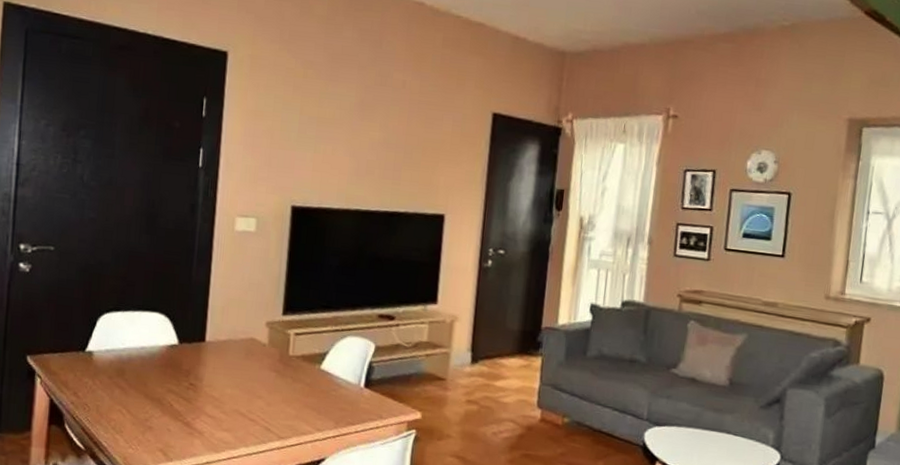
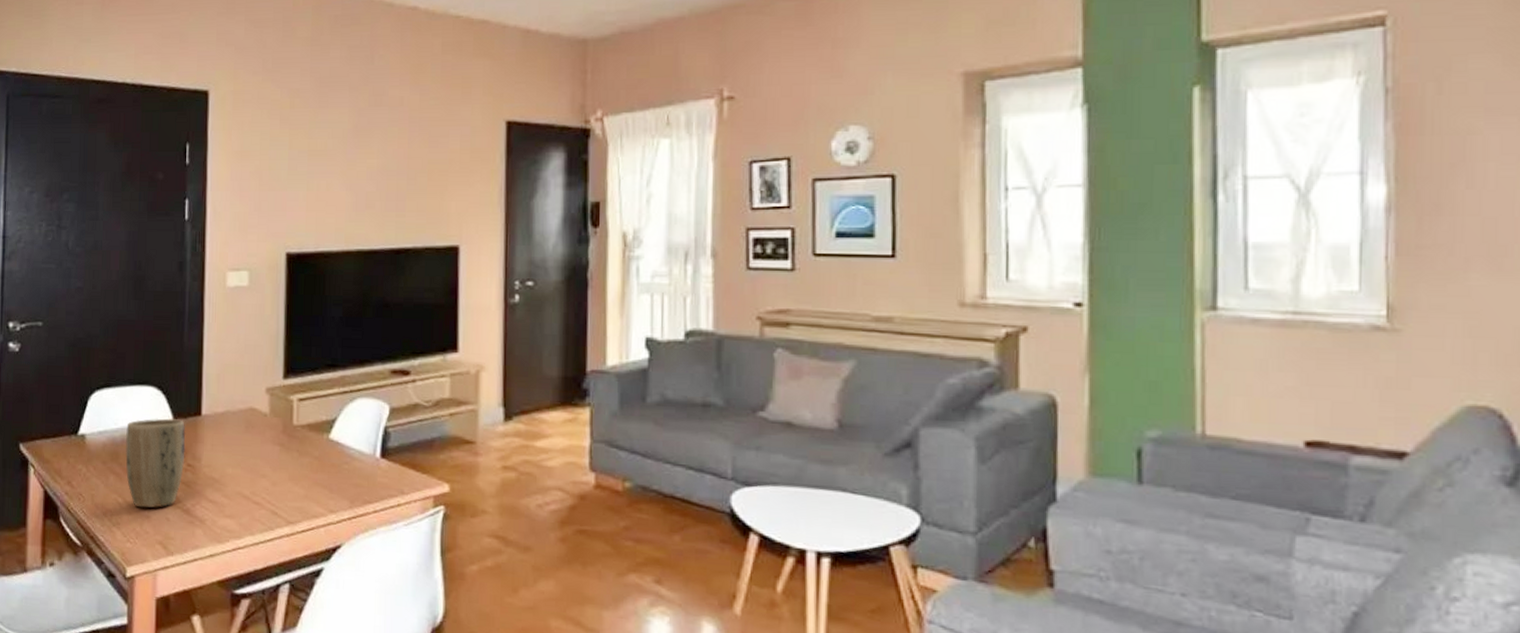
plant pot: none [131,341,190,420] -> present [125,418,186,509]

